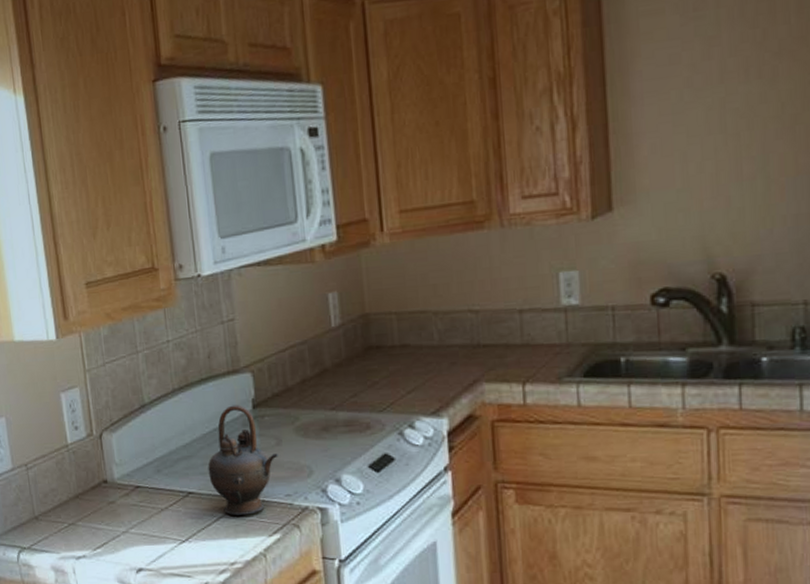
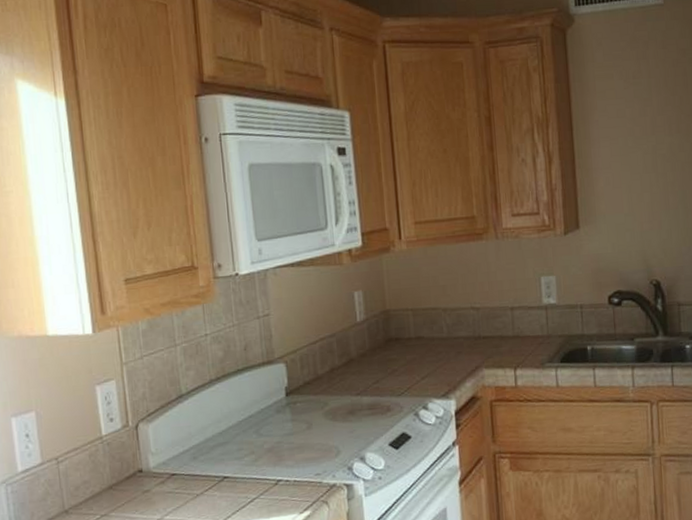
teapot: present [208,405,278,515] -> none [243,393,309,496]

